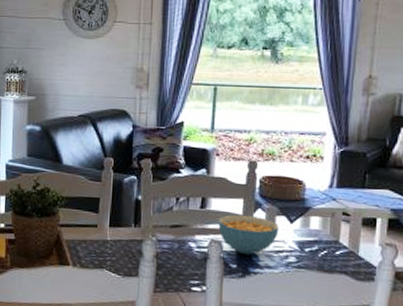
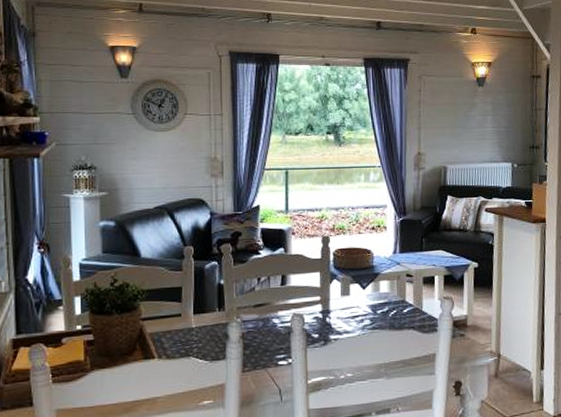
cereal bowl: present [218,214,279,255] -> none [299,286,354,324]

